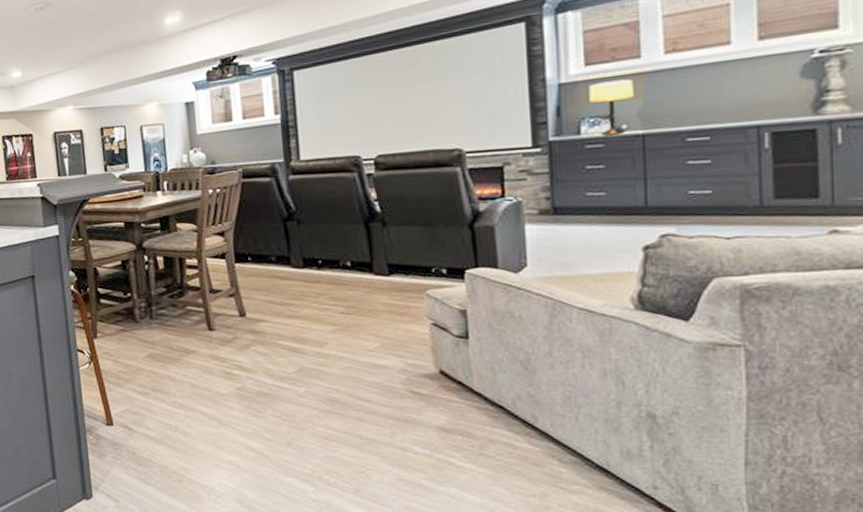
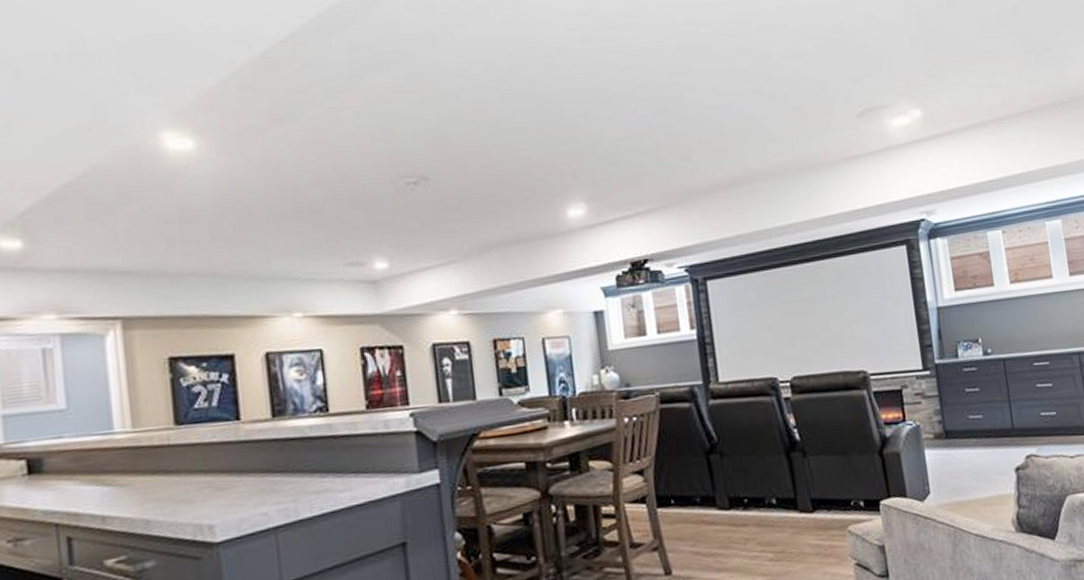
table lamp: present [589,79,634,136] -> none [960,305,993,360]

